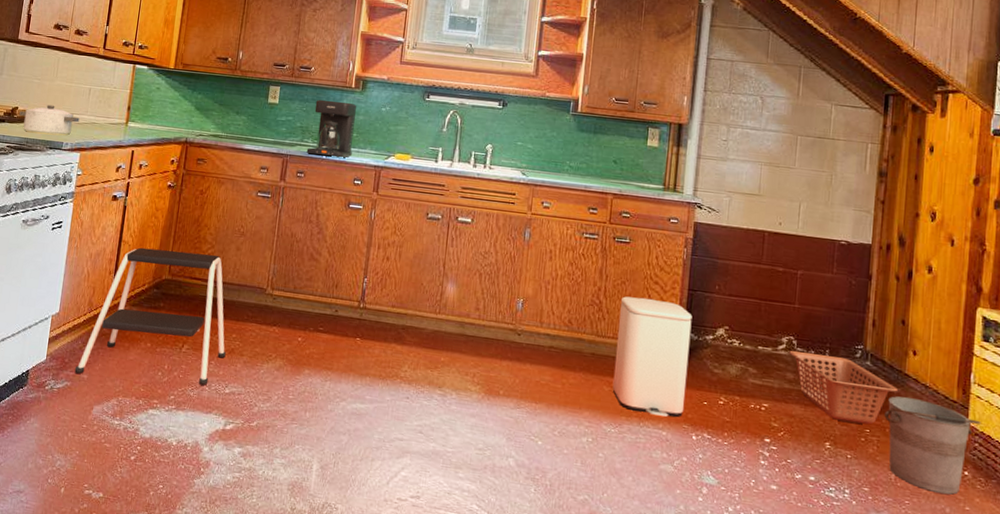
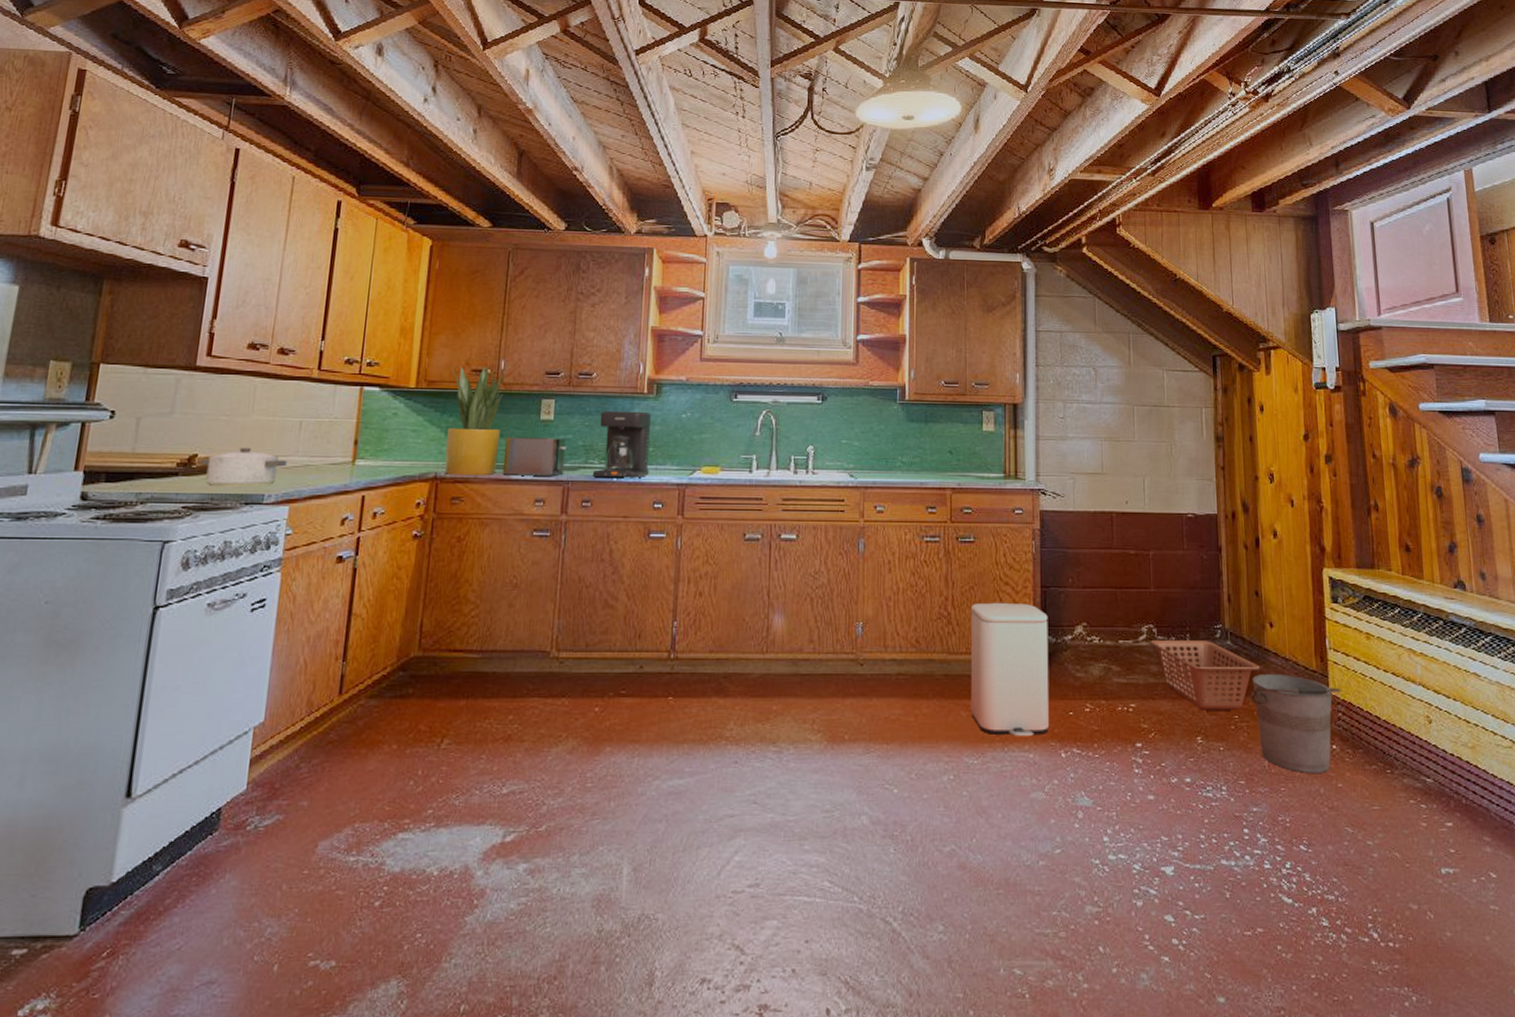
step stool: present [74,247,226,386] -> none [289,617,501,801]
planter: none [193,53,244,145] -> present [444,362,506,476]
toaster: none [236,114,288,150] -> present [502,437,568,477]

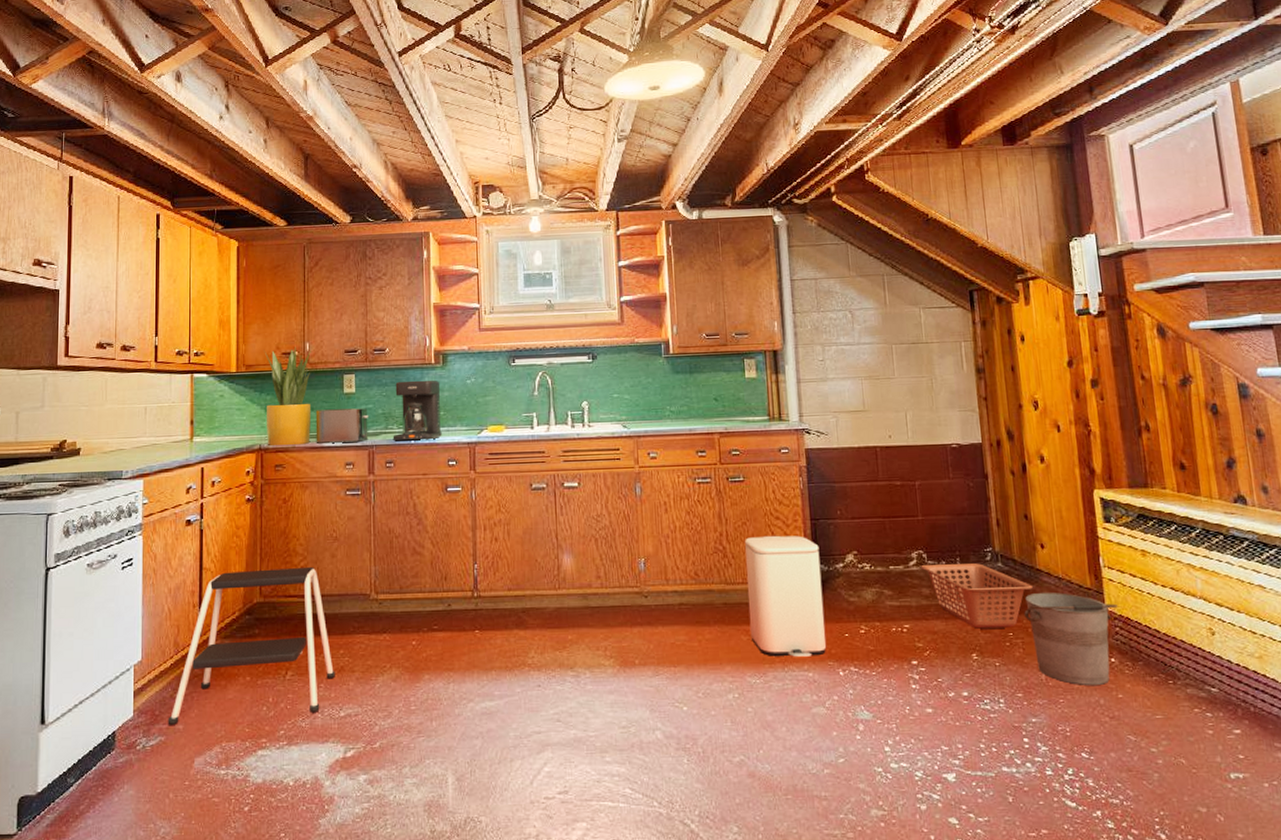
cooking pot: present [200,447,287,488] -> none [69,432,138,467]
step stool: none [289,617,501,801] -> present [168,566,335,725]

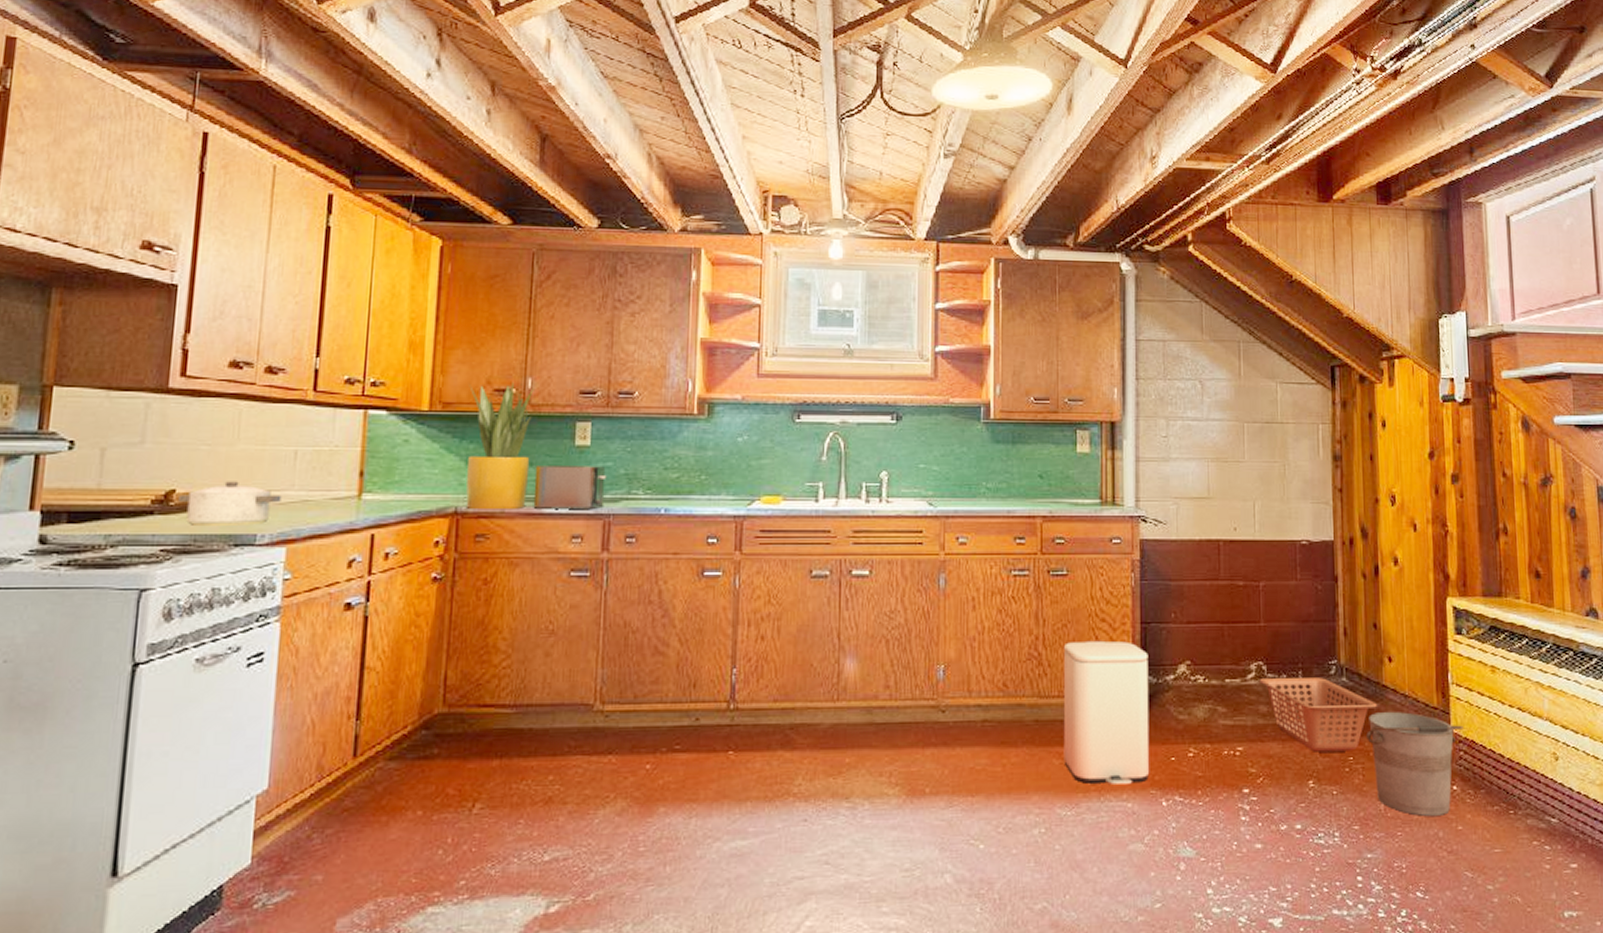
cooking pot: none [69,432,138,467] -> present [178,481,282,527]
step stool: present [168,566,335,725] -> none [300,667,541,875]
coffee maker: present [392,380,442,441] -> none [636,434,702,510]

